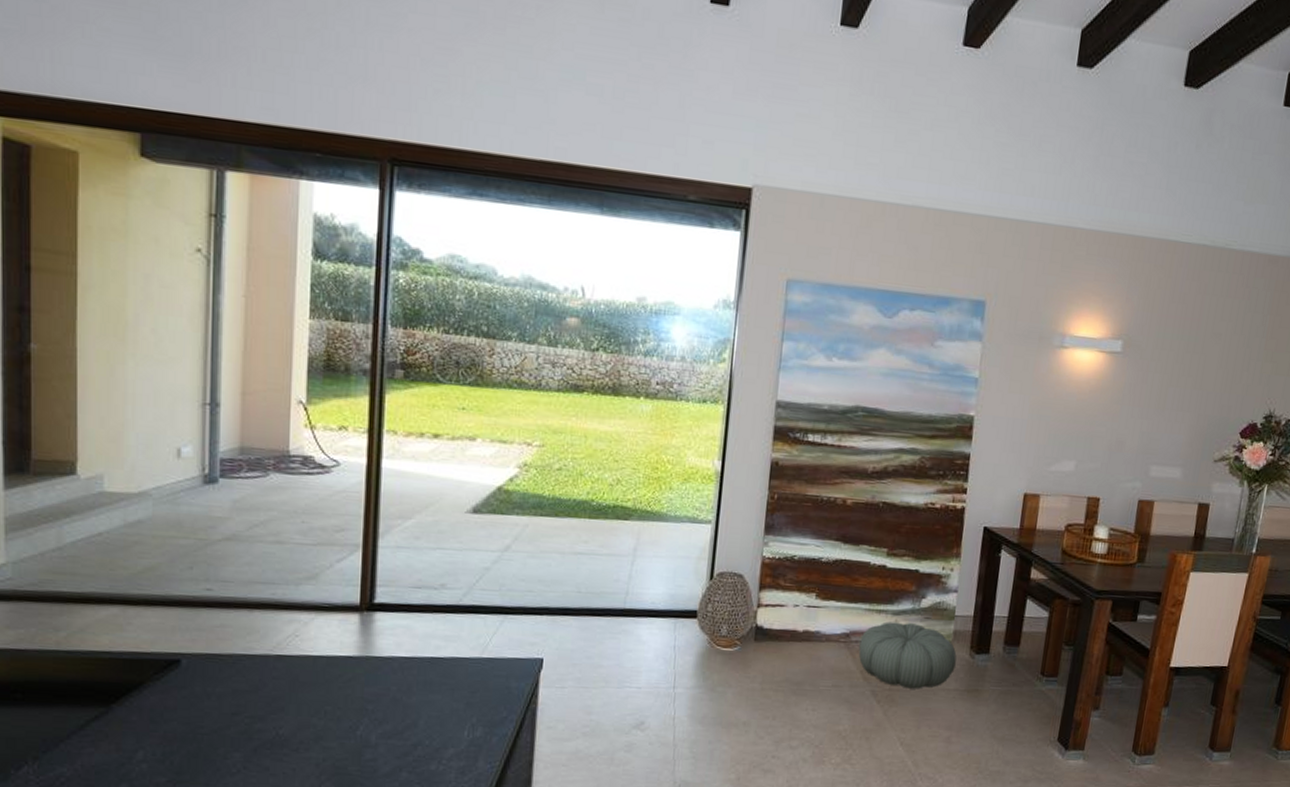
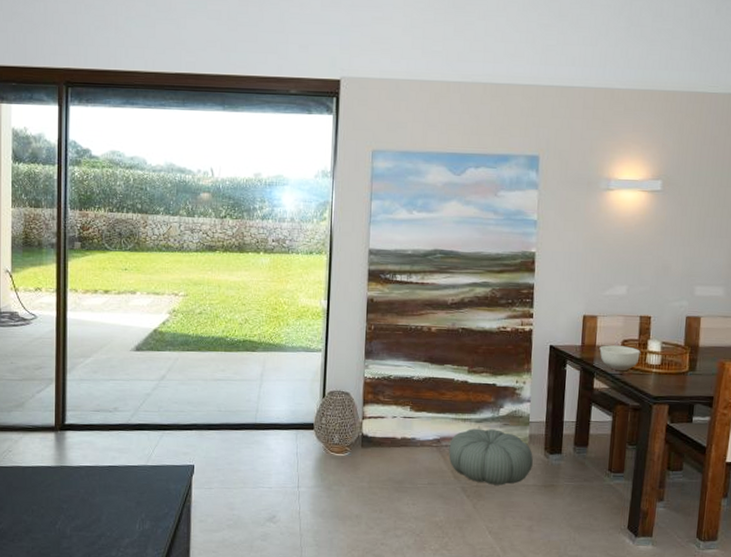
bowl: none [1039,529,1085,560] -> present [599,345,640,371]

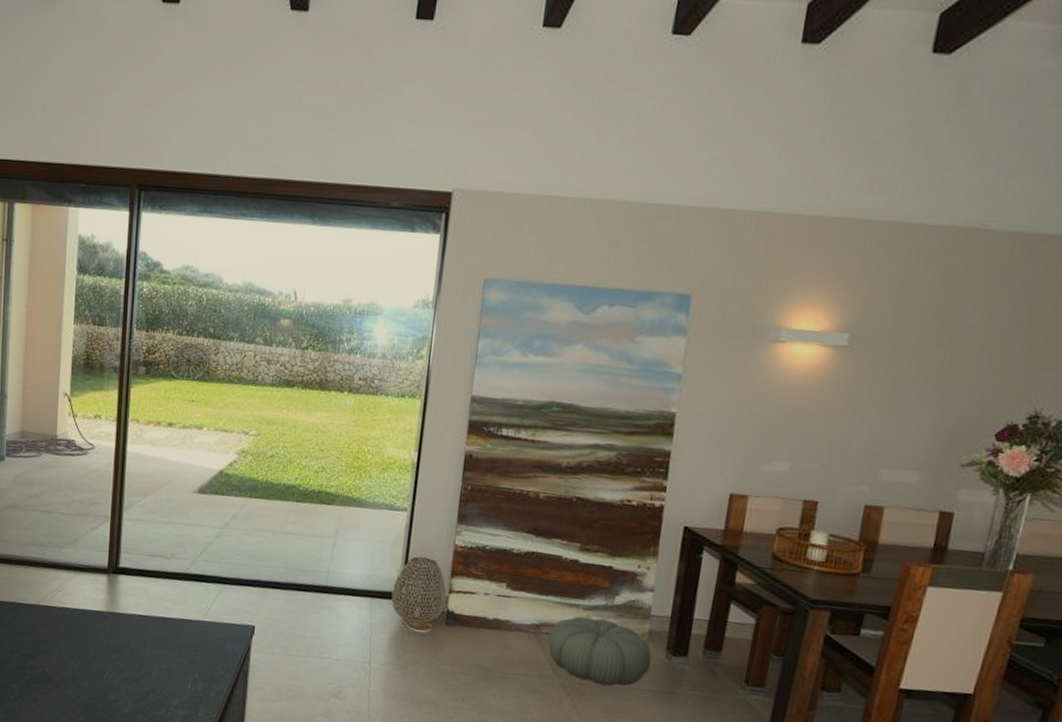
bowl: present [599,345,640,371] -> none [746,531,800,566]

